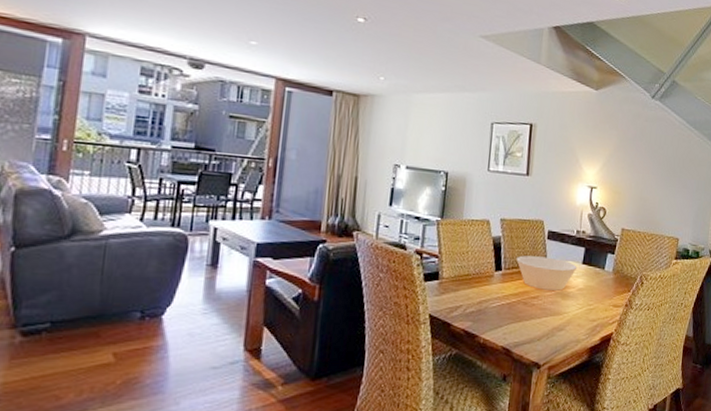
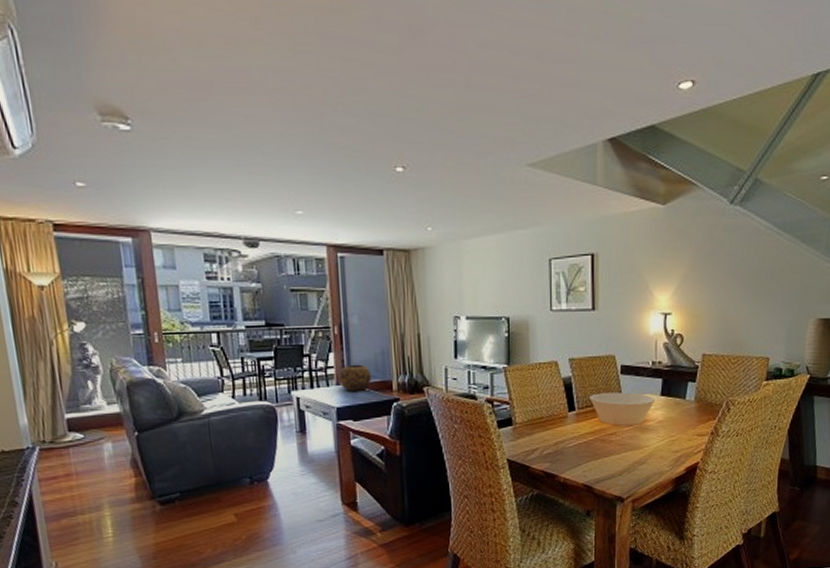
decorative bowl: none [265,199,300,229] -> present [339,364,371,392]

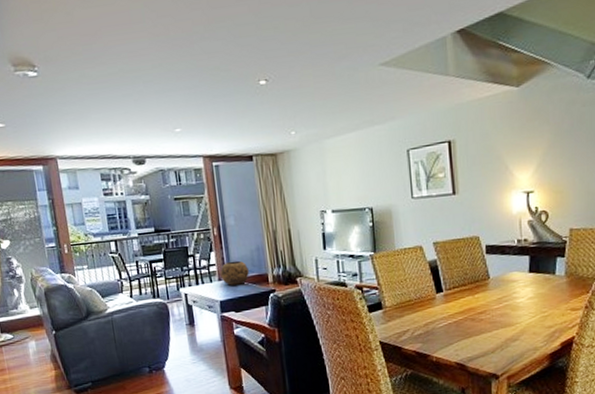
bowl: present [589,392,656,426] -> none [456,271,524,305]

